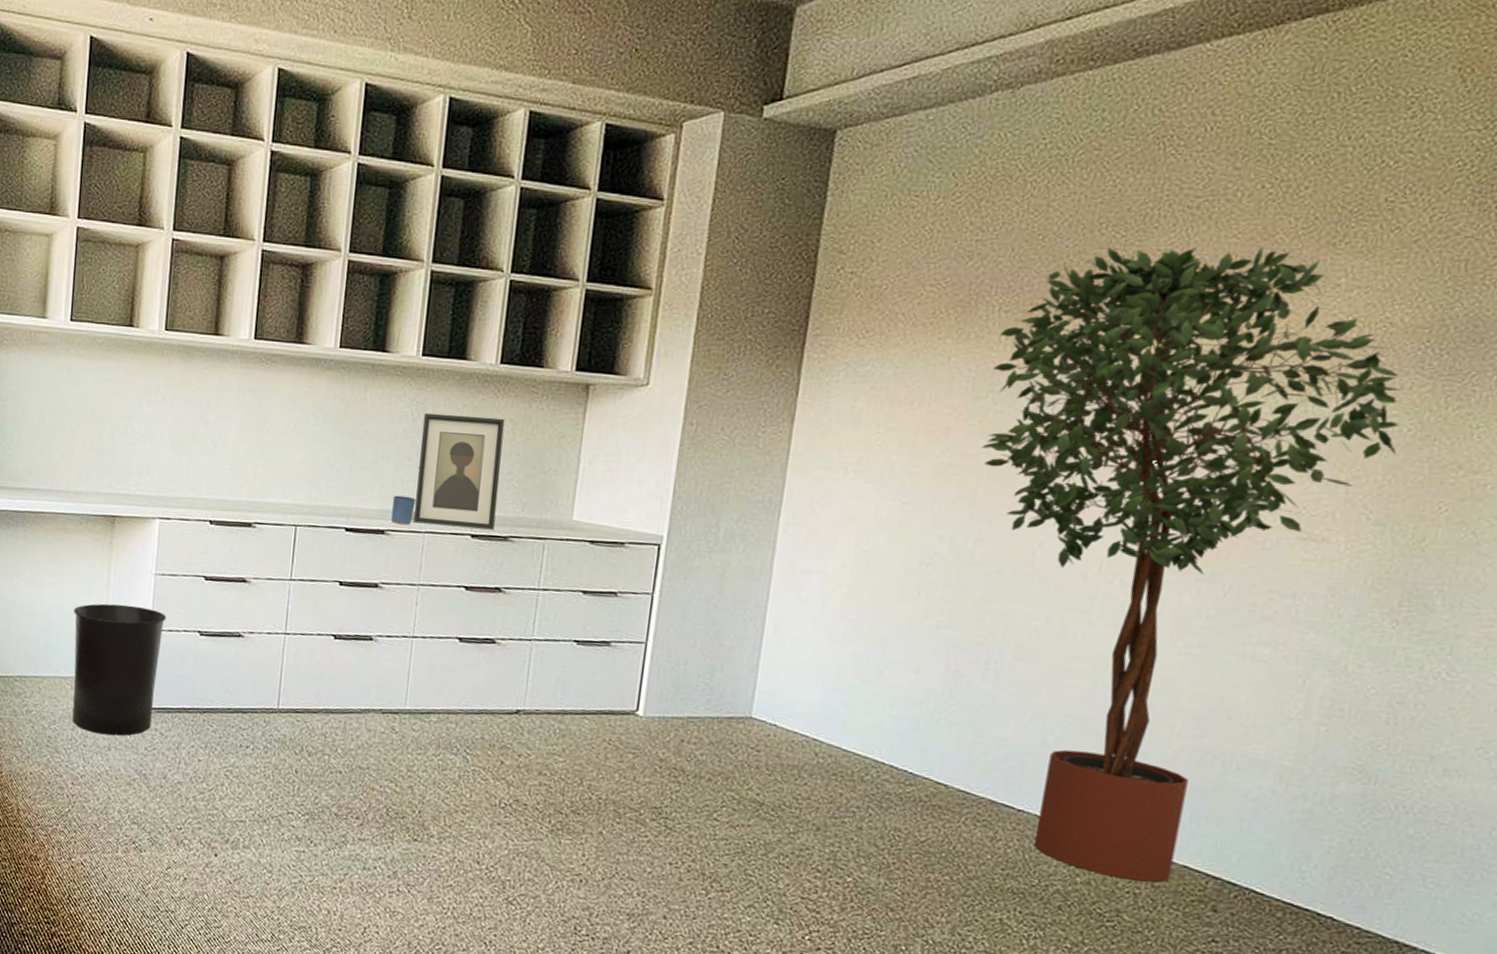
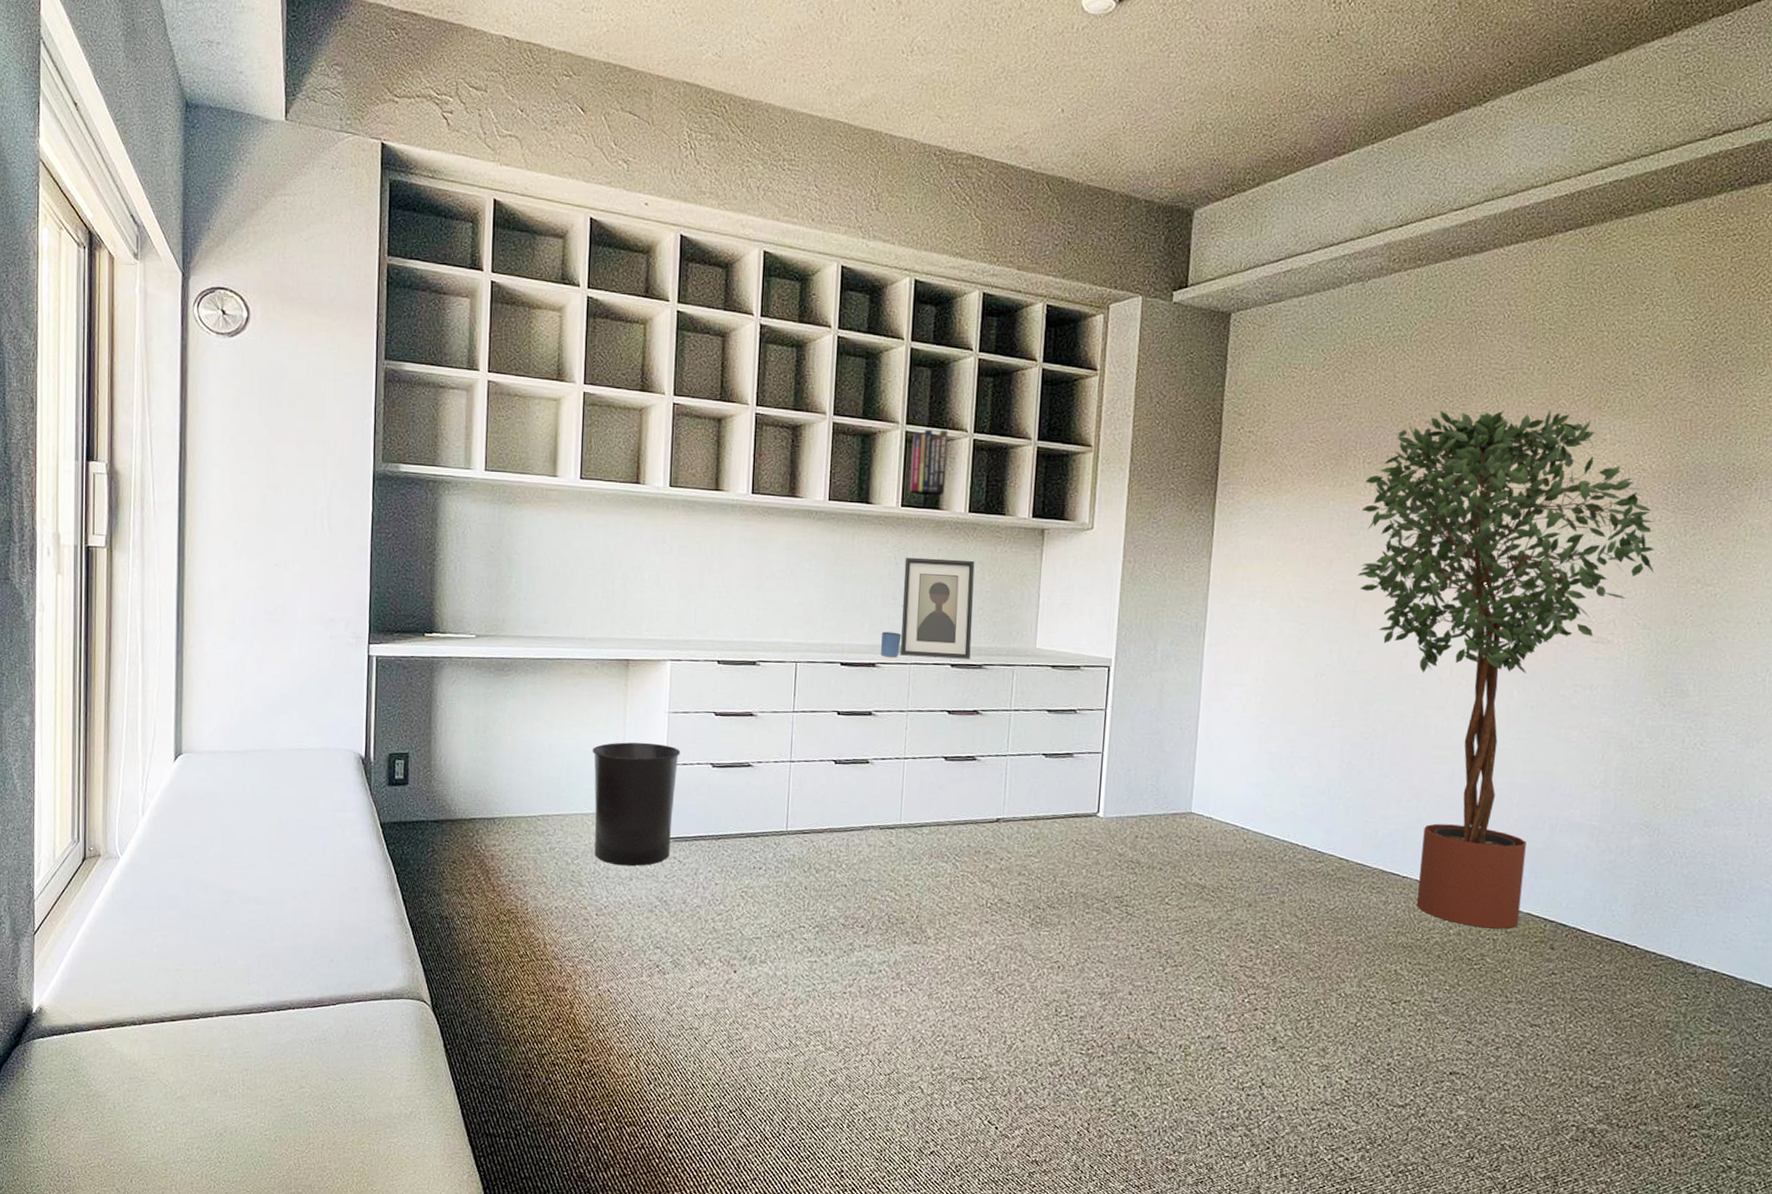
books: none [431,268,481,344] -> present [909,429,948,496]

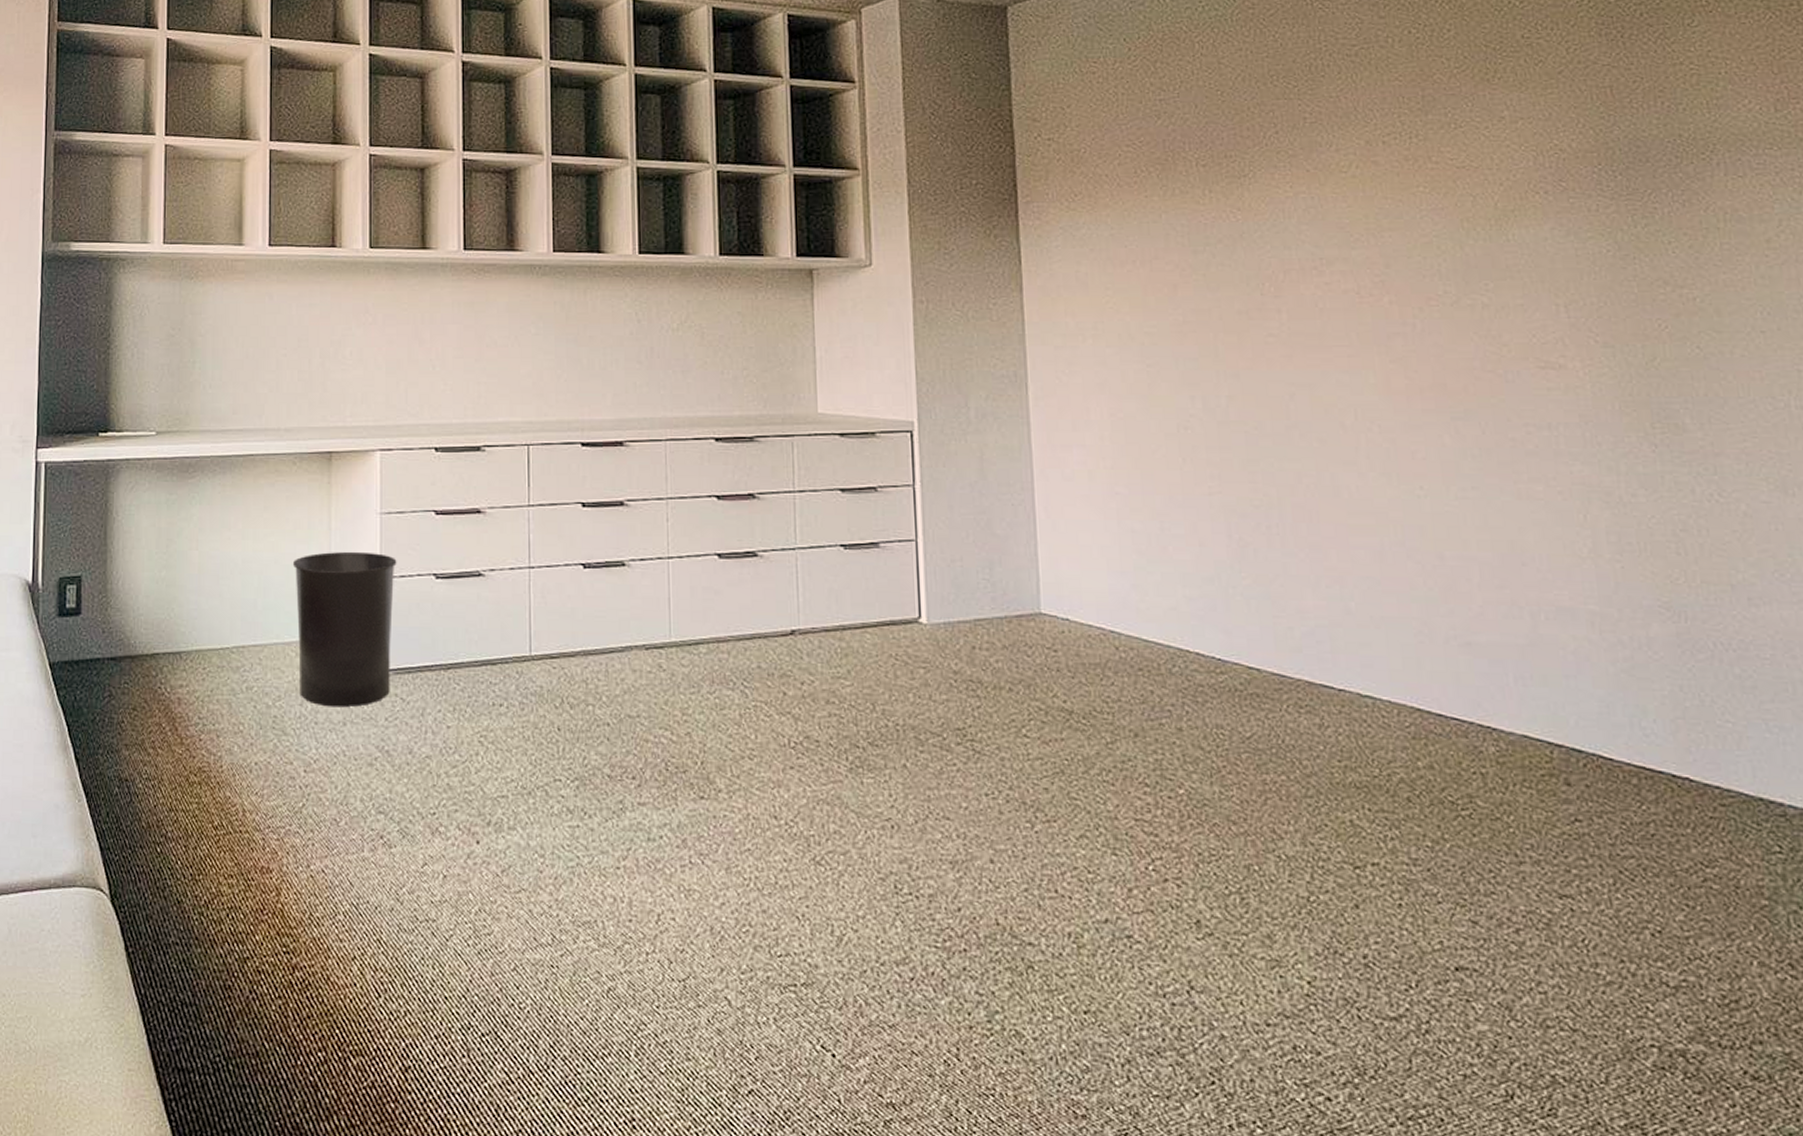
mug: present [881,631,902,659] -> none [627,402,652,435]
picture frame: present [900,557,975,659] -> none [648,311,738,432]
books: present [909,429,948,496] -> none [645,162,689,239]
potted tree: present [1357,410,1655,929] -> none [1202,87,1603,759]

